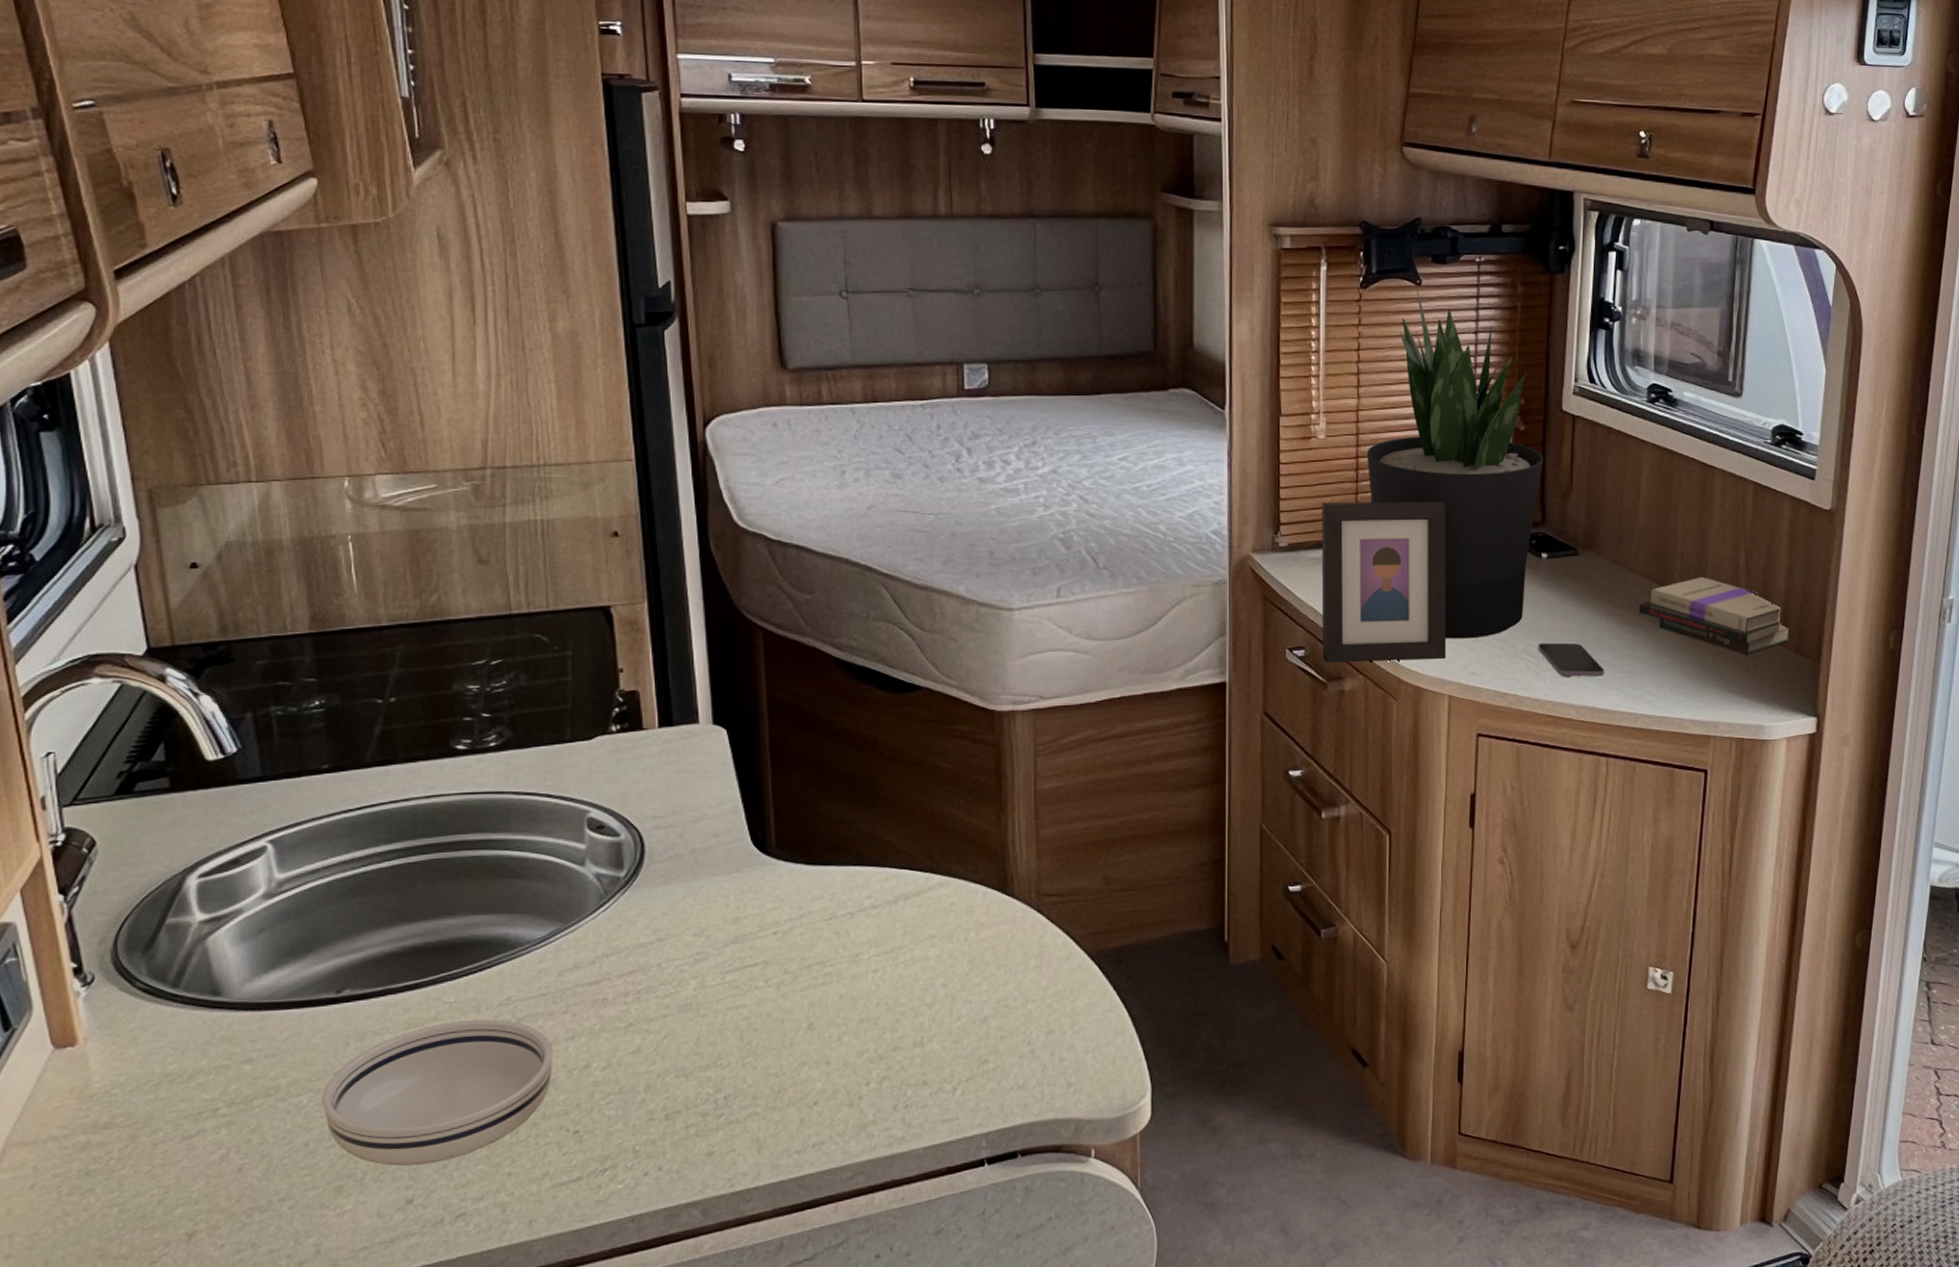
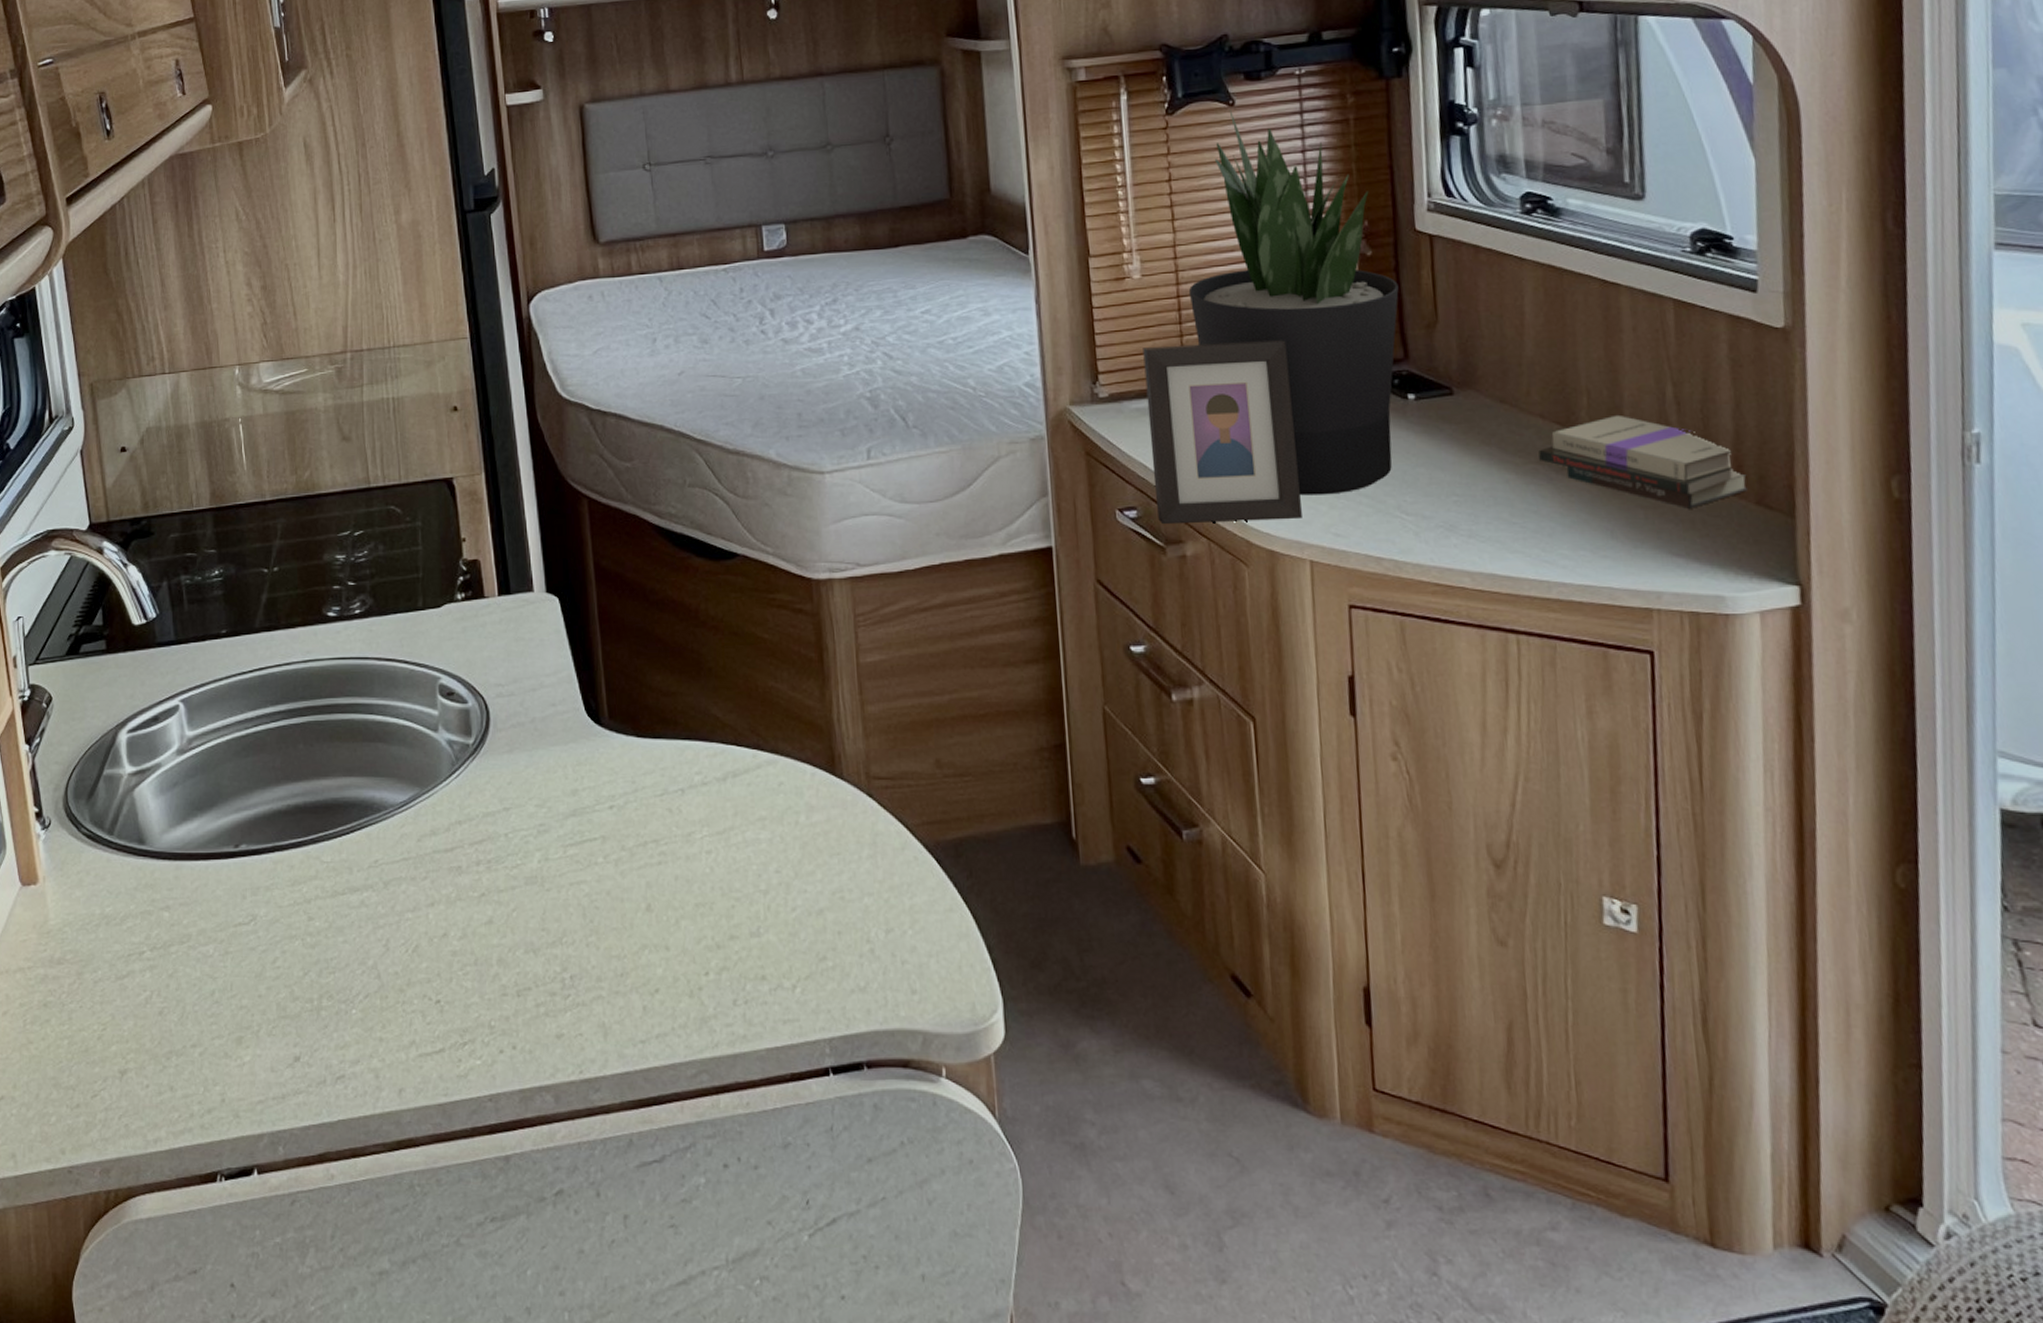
bowl: present [322,1019,553,1166] -> none [225,880,416,1022]
smartphone: present [1538,642,1605,678] -> none [1414,497,1503,540]

